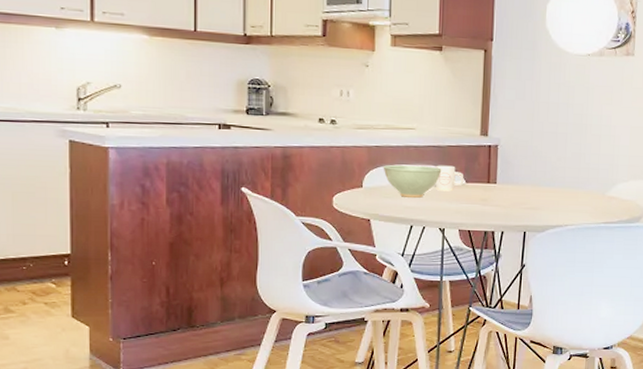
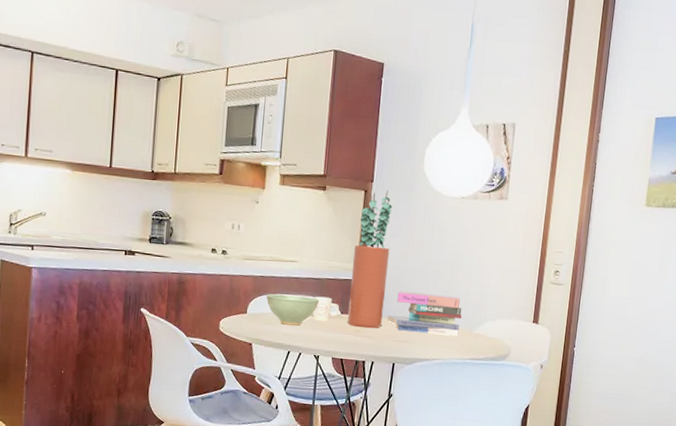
vase: none [473,49,515,197] -> present [347,190,393,329]
books: none [515,155,593,200] -> present [387,291,462,337]

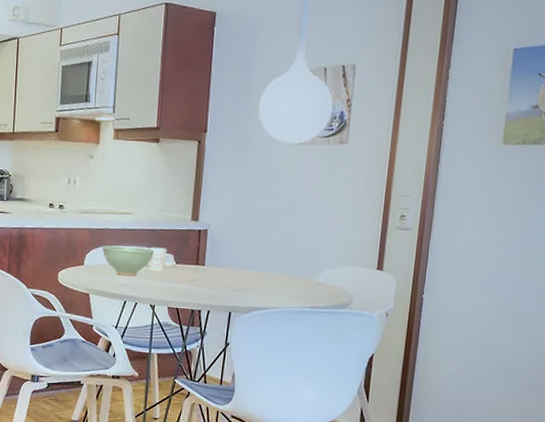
vase: present [347,190,393,329] -> none [182,140,227,279]
books: present [387,291,462,337] -> none [222,240,301,285]

